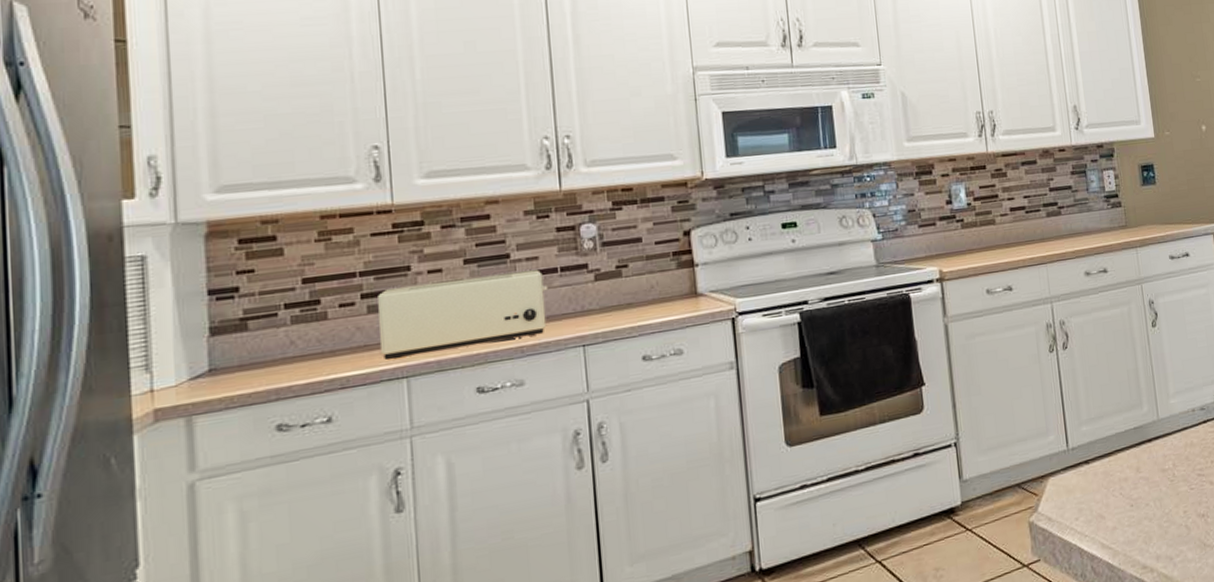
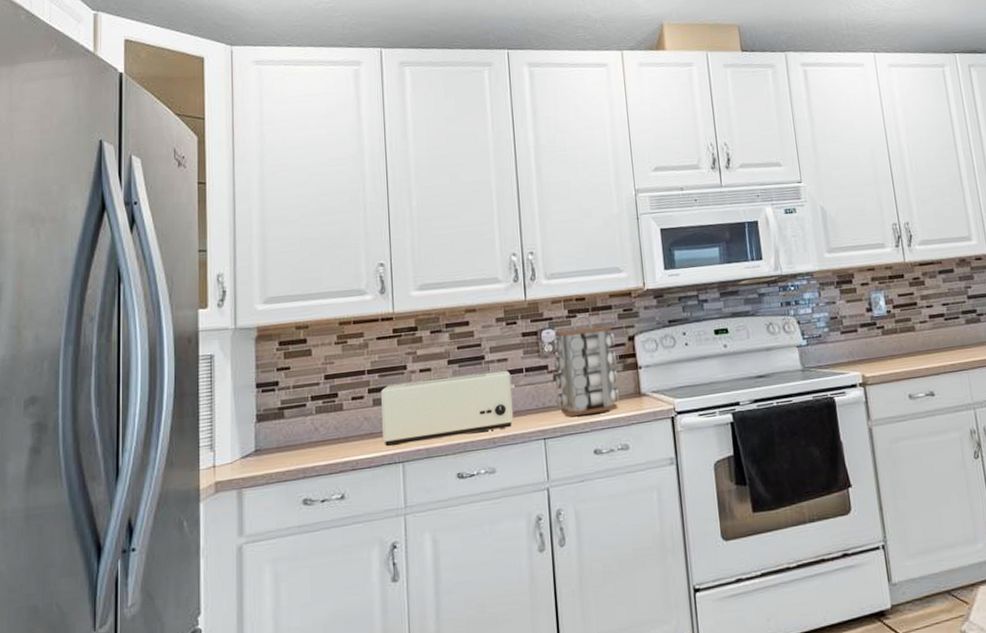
spice rack: none [593,206,673,321] -> present [552,314,620,417]

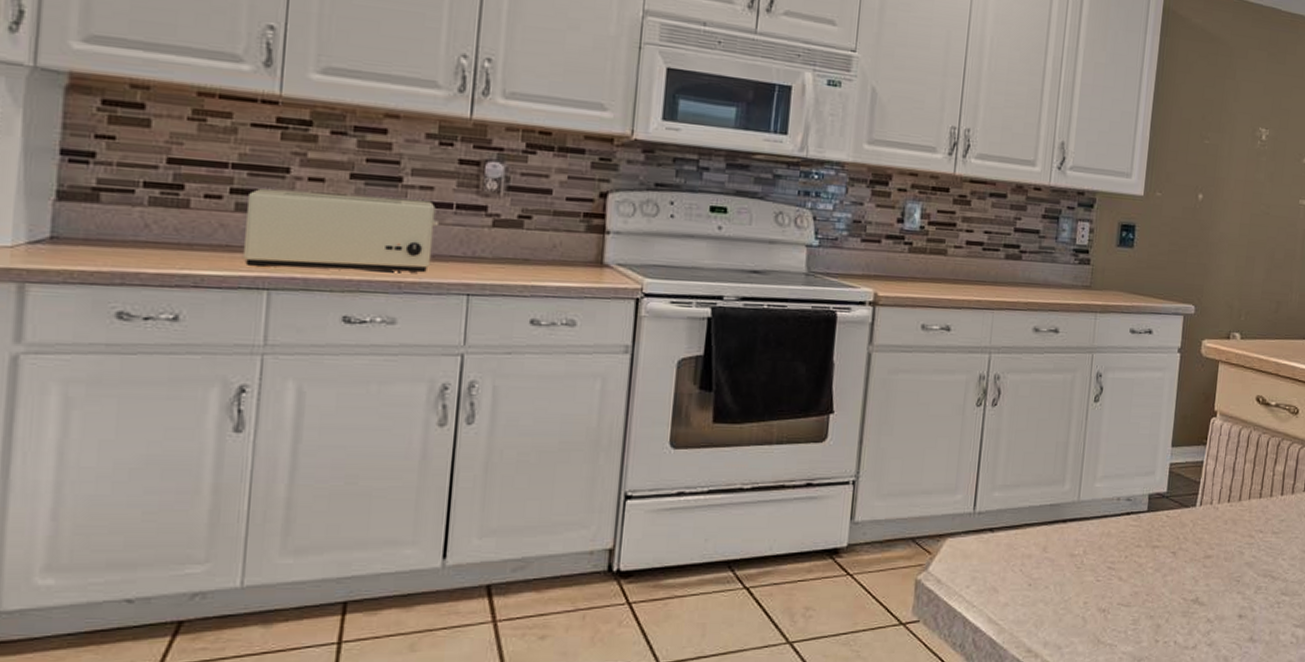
spice rack: present [552,314,620,417] -> none [491,152,582,278]

